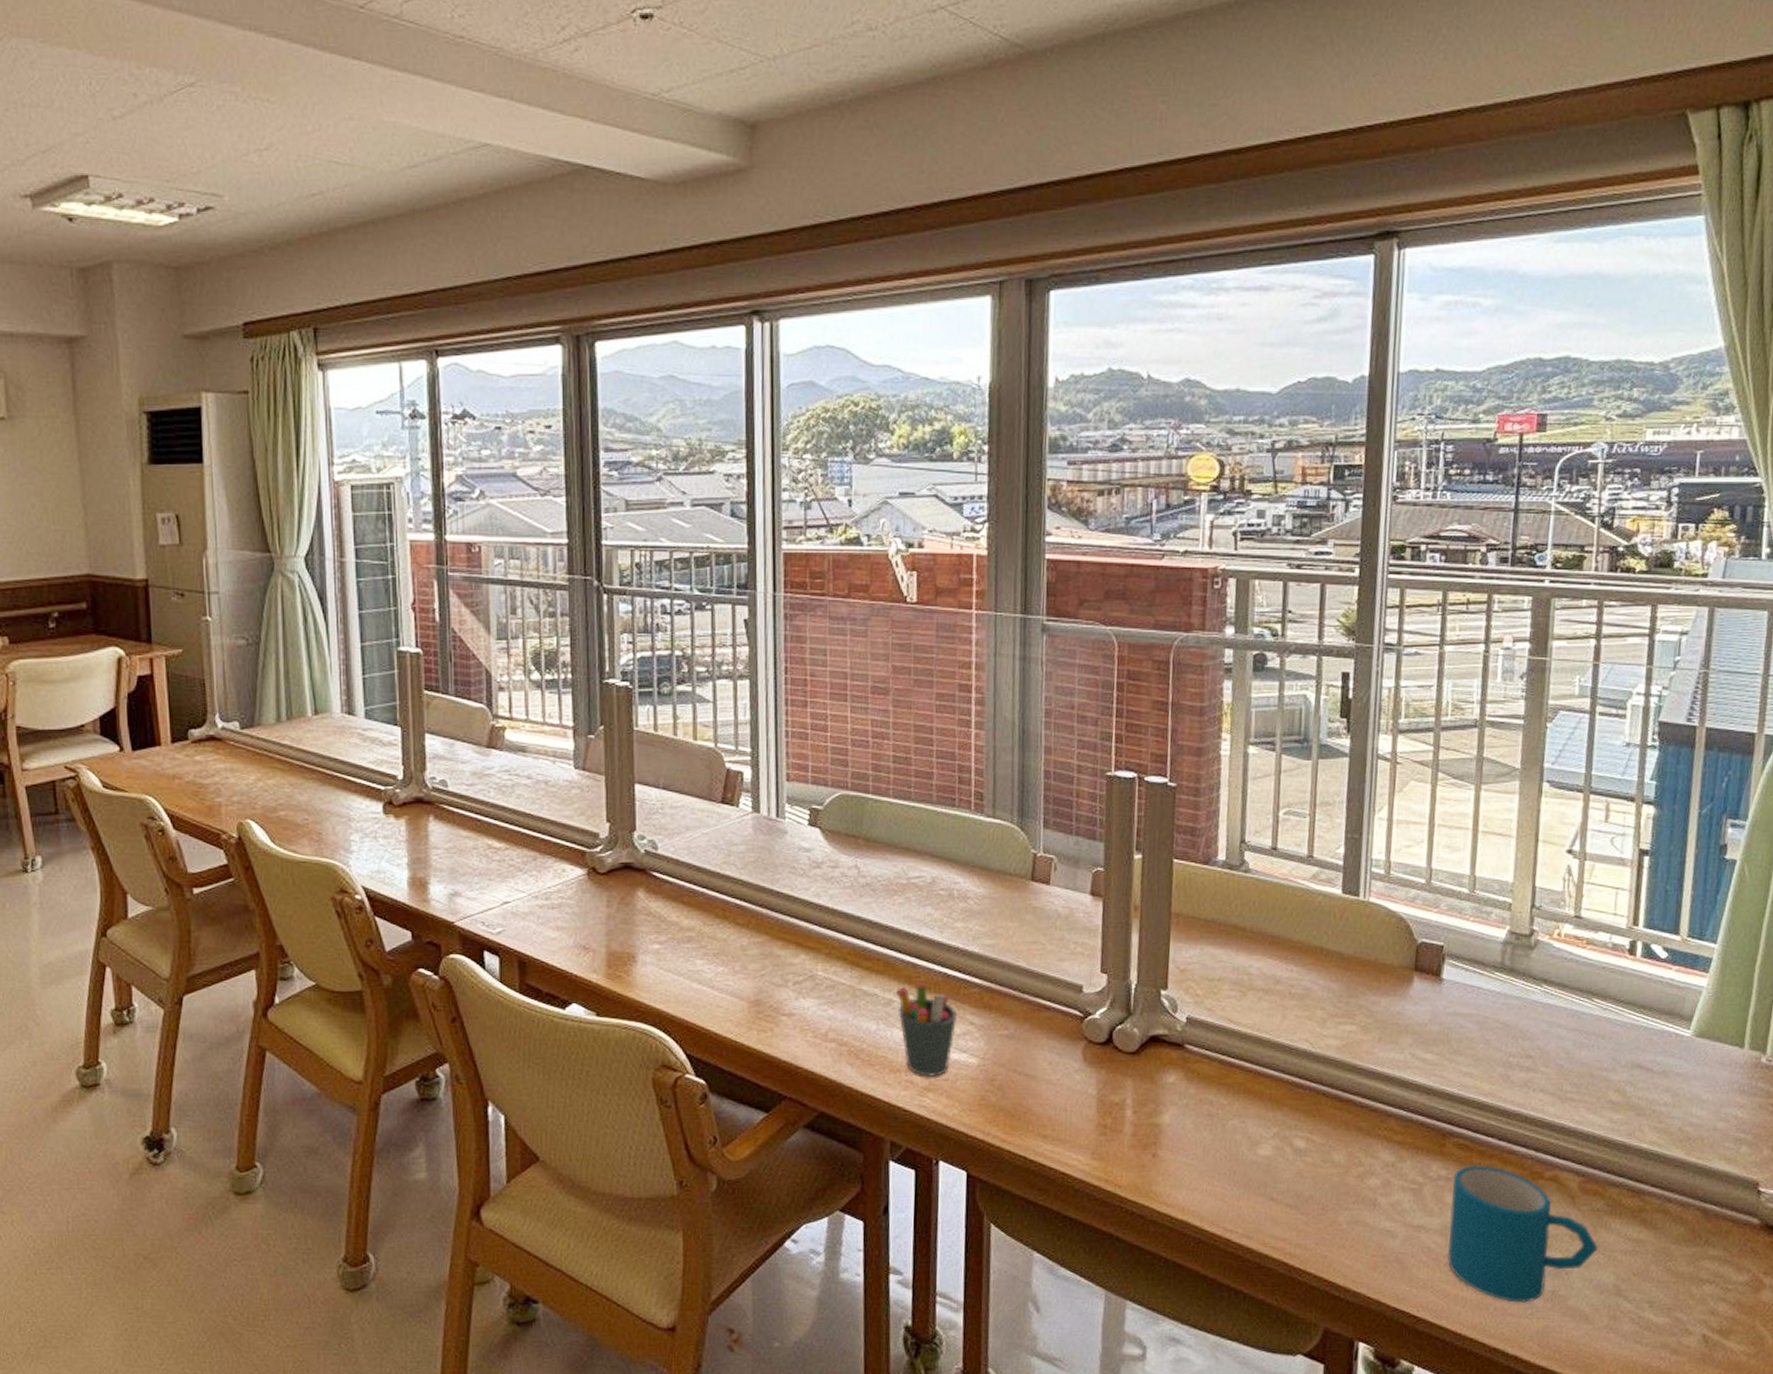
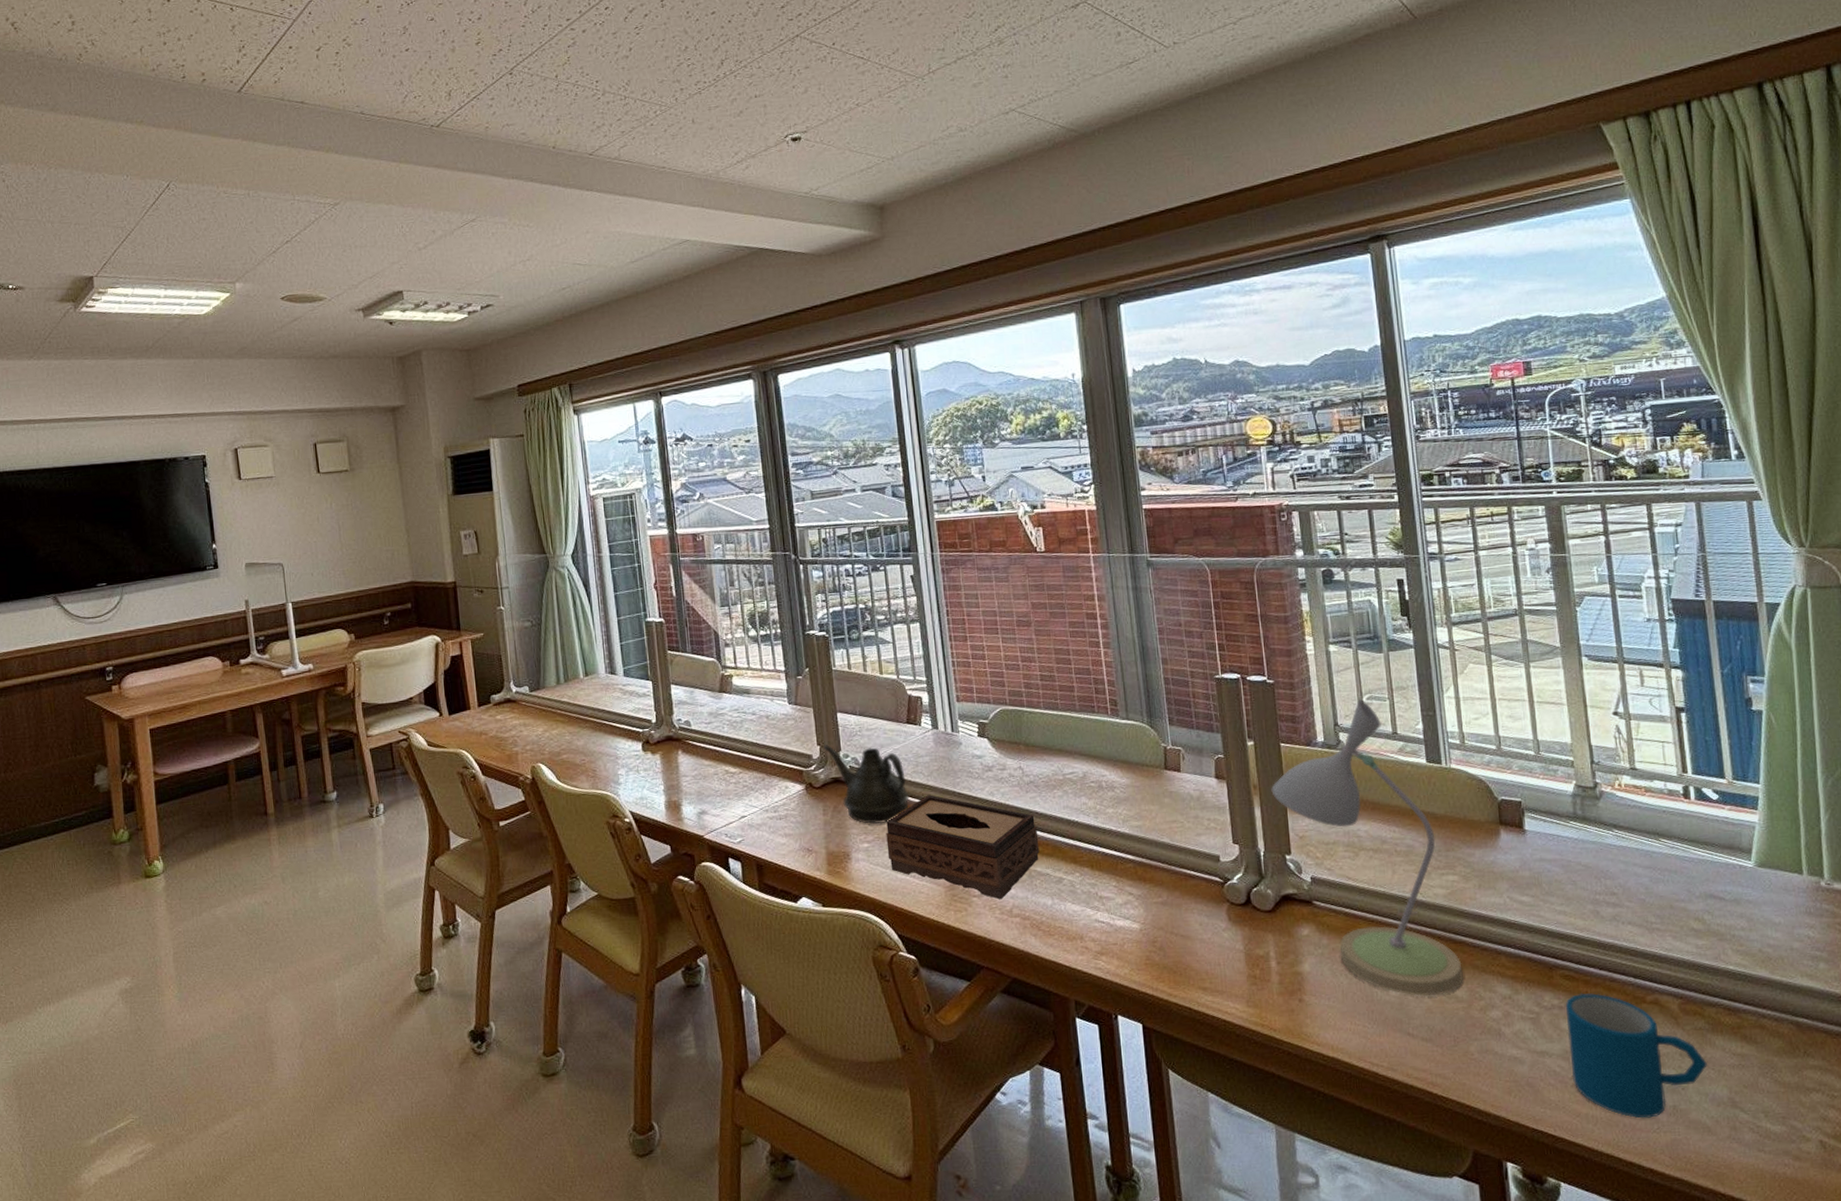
teapot: none [614,822,716,923] -> present [823,745,909,824]
tissue box: none [682,891,869,1021] -> present [886,795,1040,900]
pen holder: present [897,983,957,1076] -> none [1065,861,1118,942]
desk lamp: none [1154,814,1345,1158] -> present [1271,700,1464,996]

